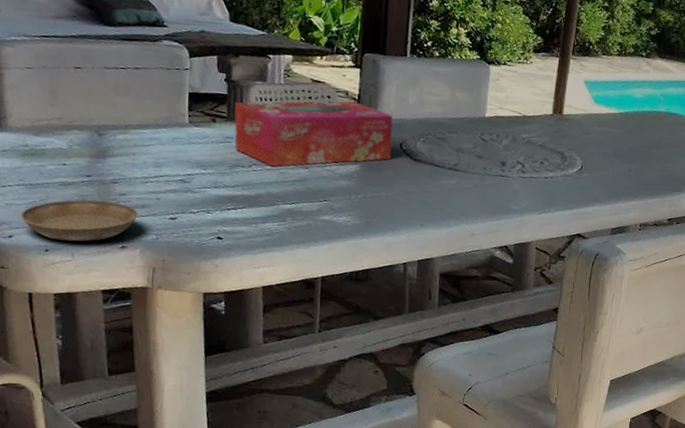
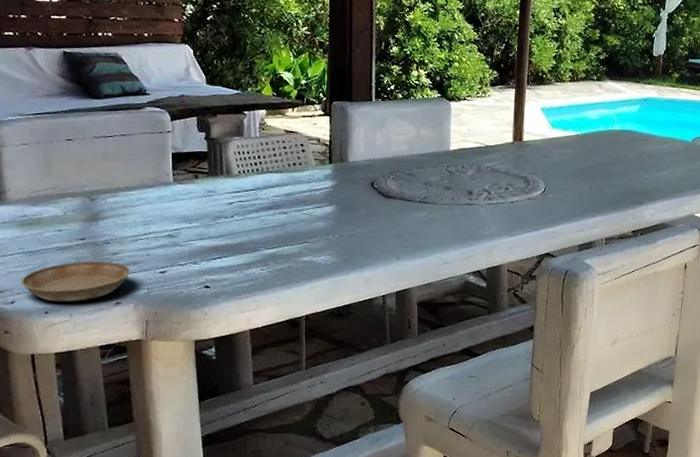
tissue box: present [234,101,393,167] -> none [215,147,364,215]

